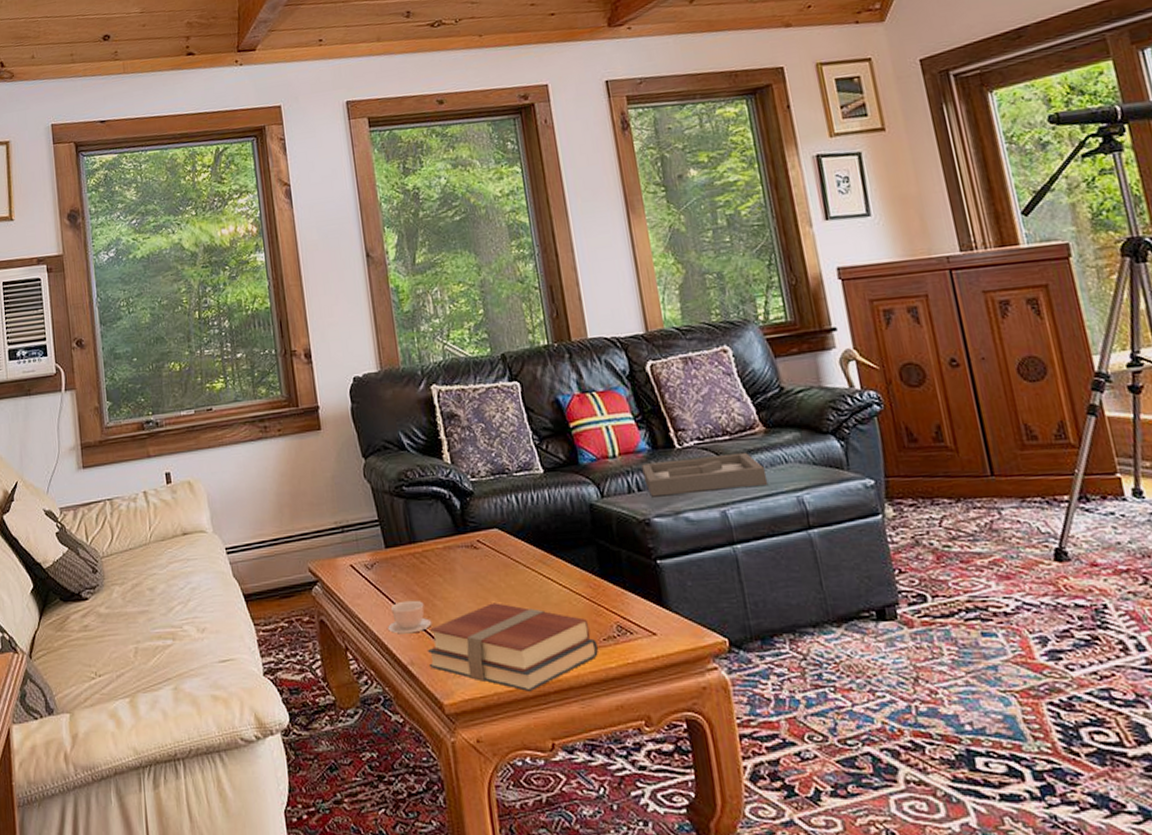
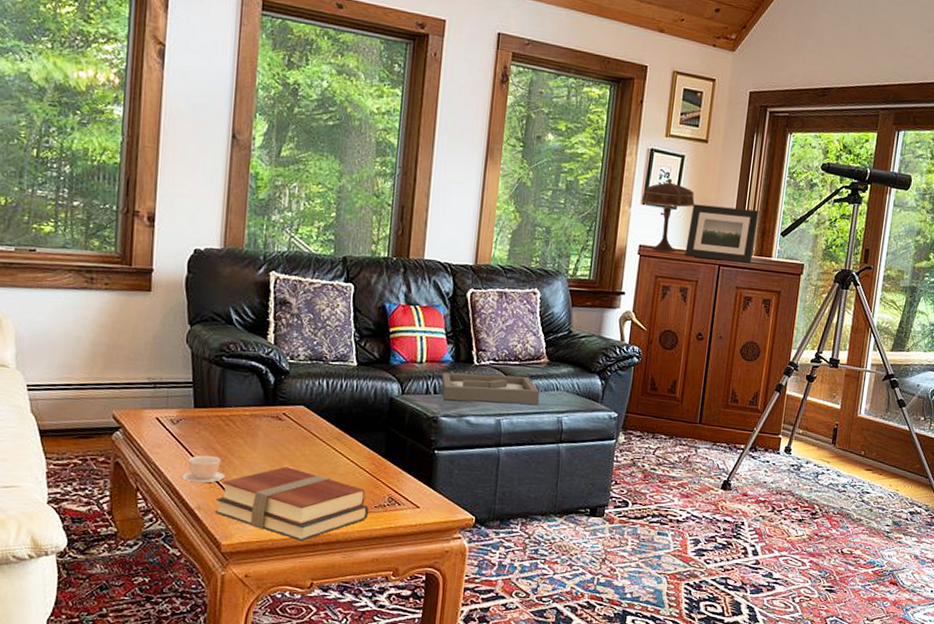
table lamp: none [822,182,893,271] -> present [641,178,695,253]
picture frame: none [890,192,994,269] -> present [685,203,759,265]

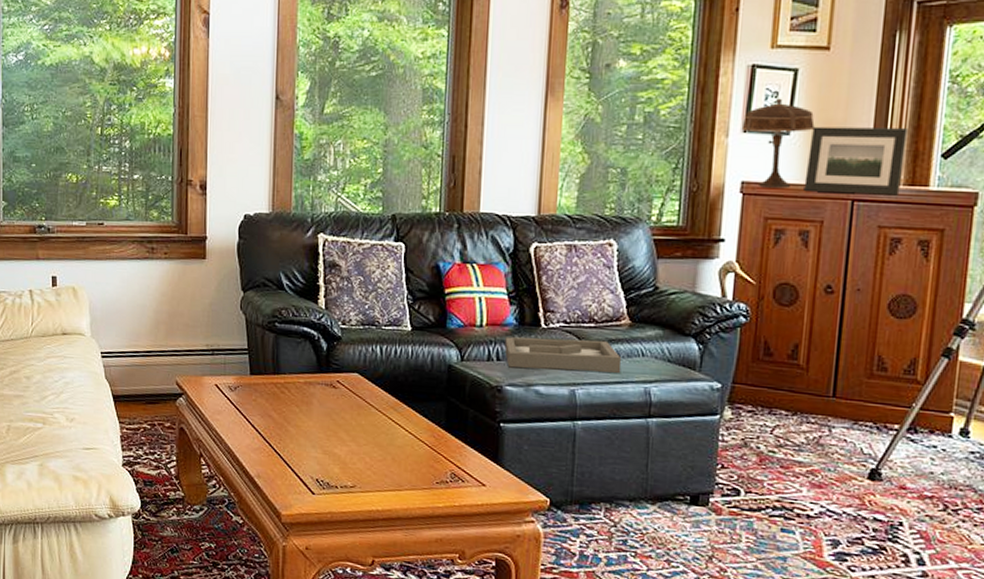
teacup: present [182,455,226,483] -> none [242,422,283,451]
books: present [214,466,368,542] -> none [273,436,430,516]

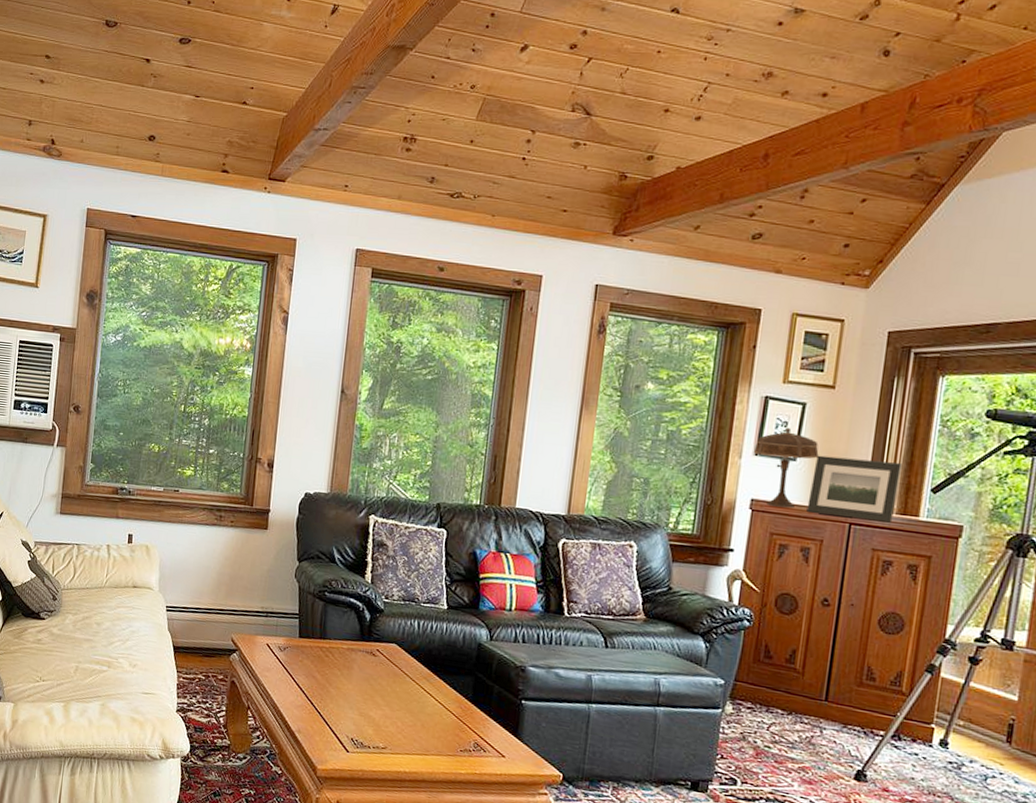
decorative tray: present [504,337,622,374] -> none [530,622,635,664]

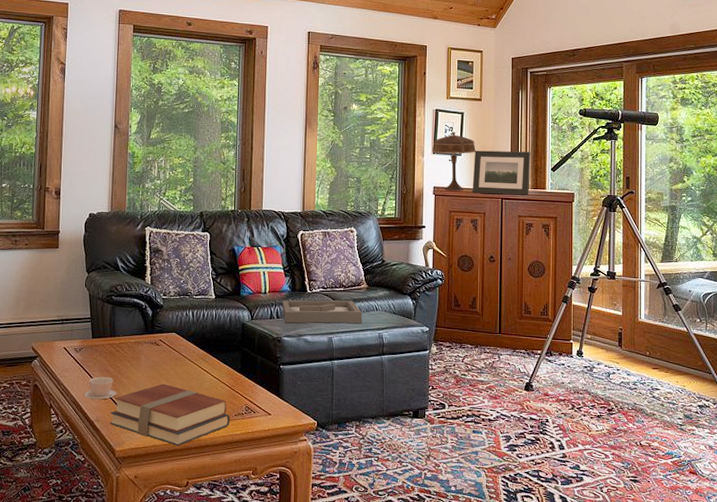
teacup: none [286,682,323,709] -> present [84,376,117,400]
books: none [312,700,454,776] -> present [109,384,230,447]
decorative tray: none [530,622,635,664] -> present [282,300,363,324]

